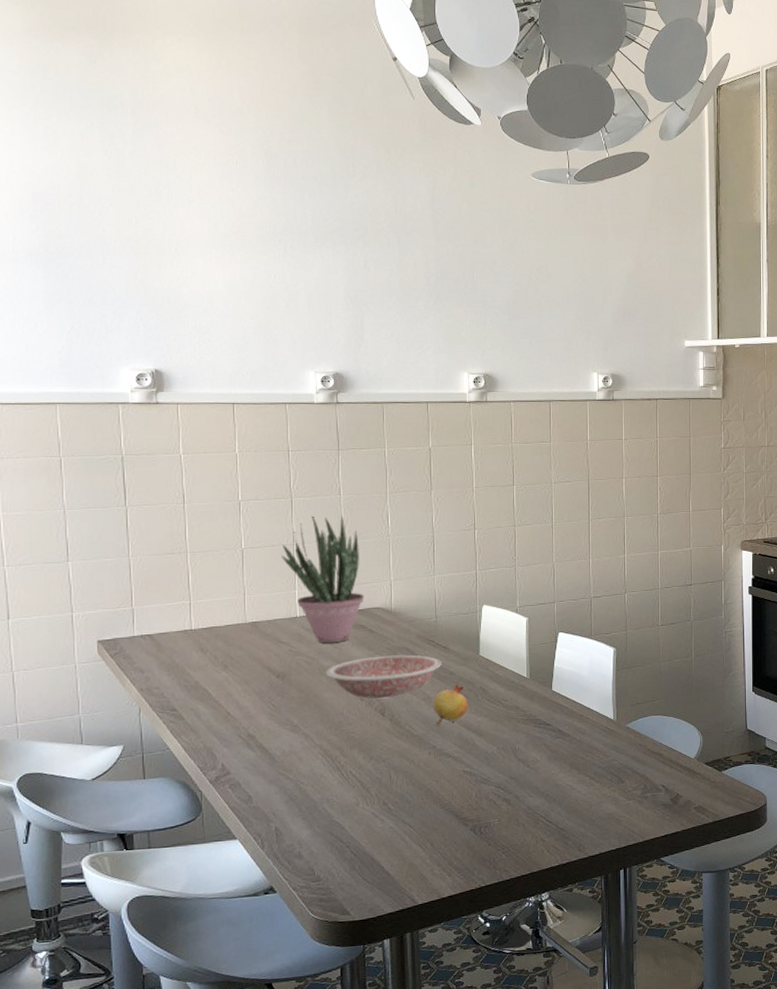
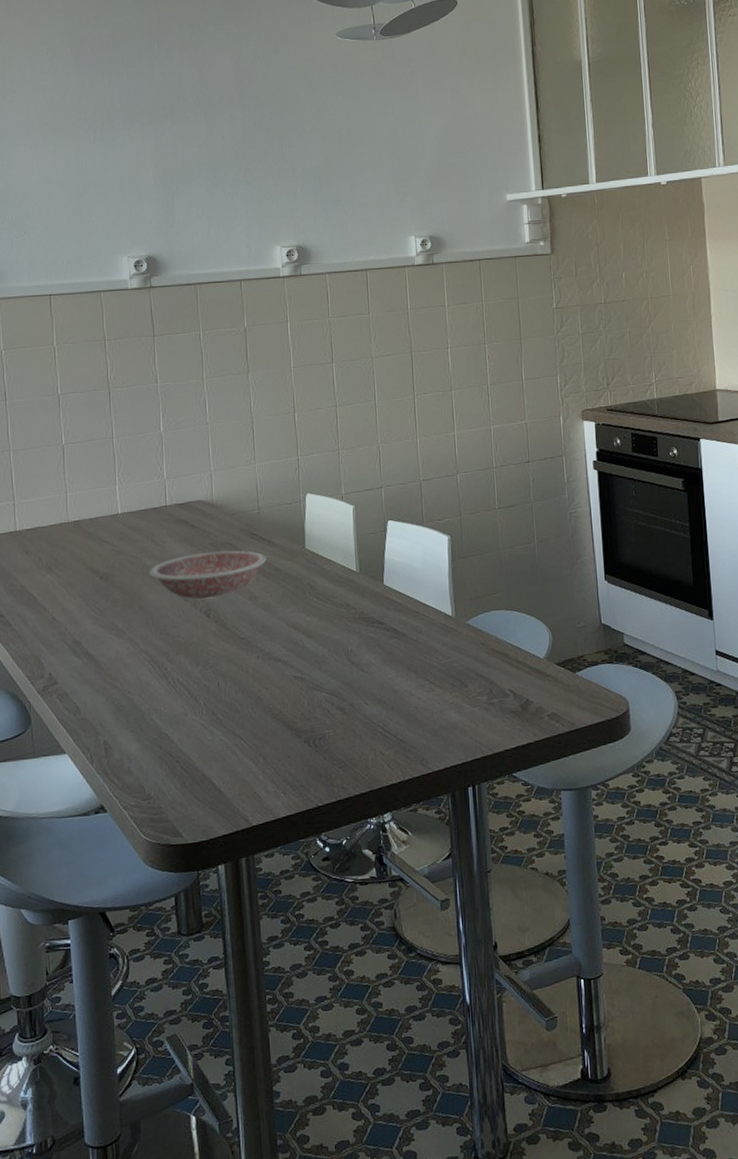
potted plant: present [281,515,365,643] -> none [101,404,185,541]
fruit: present [432,682,469,725] -> none [259,578,297,627]

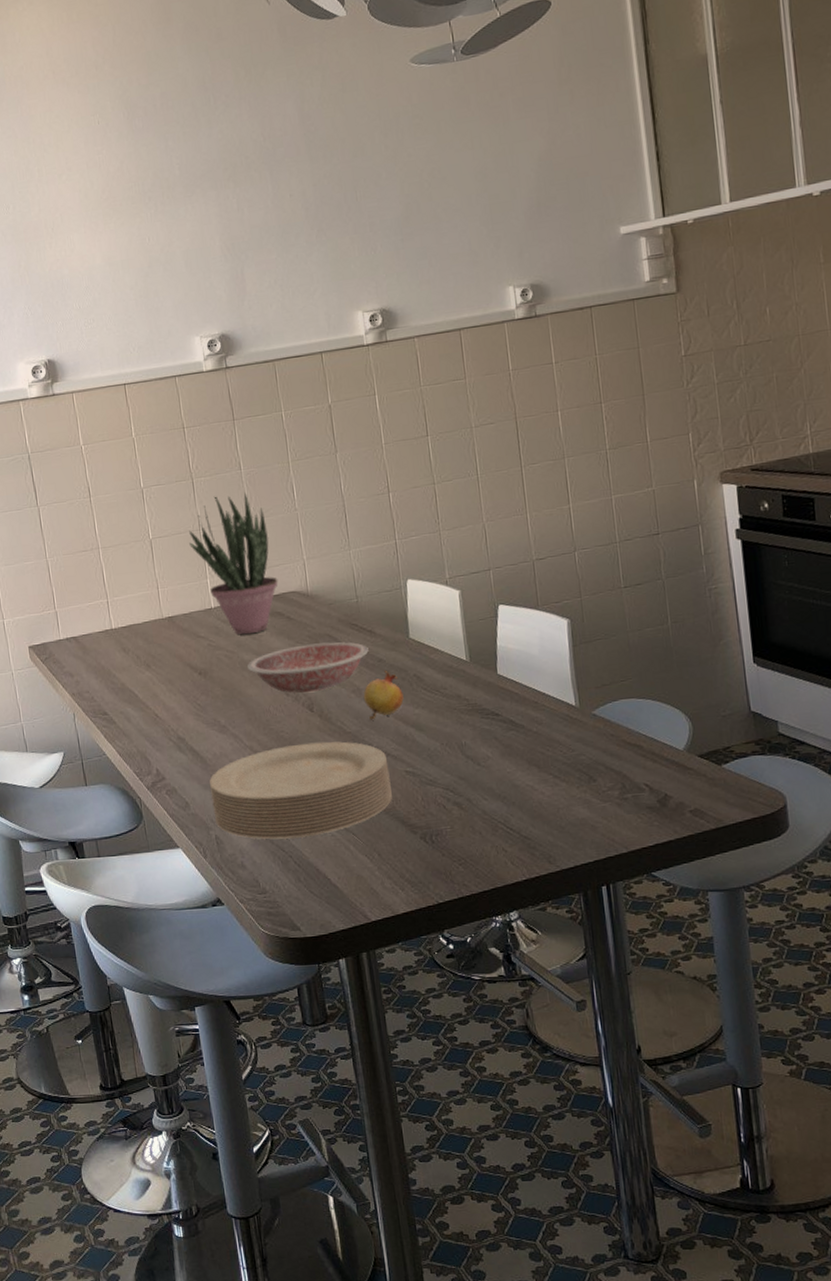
potted plant: none [101,404,185,541] -> present [189,492,279,635]
plate: none [101,647,280,745] -> present [209,741,392,840]
fruit: none [259,578,297,627] -> present [363,670,404,720]

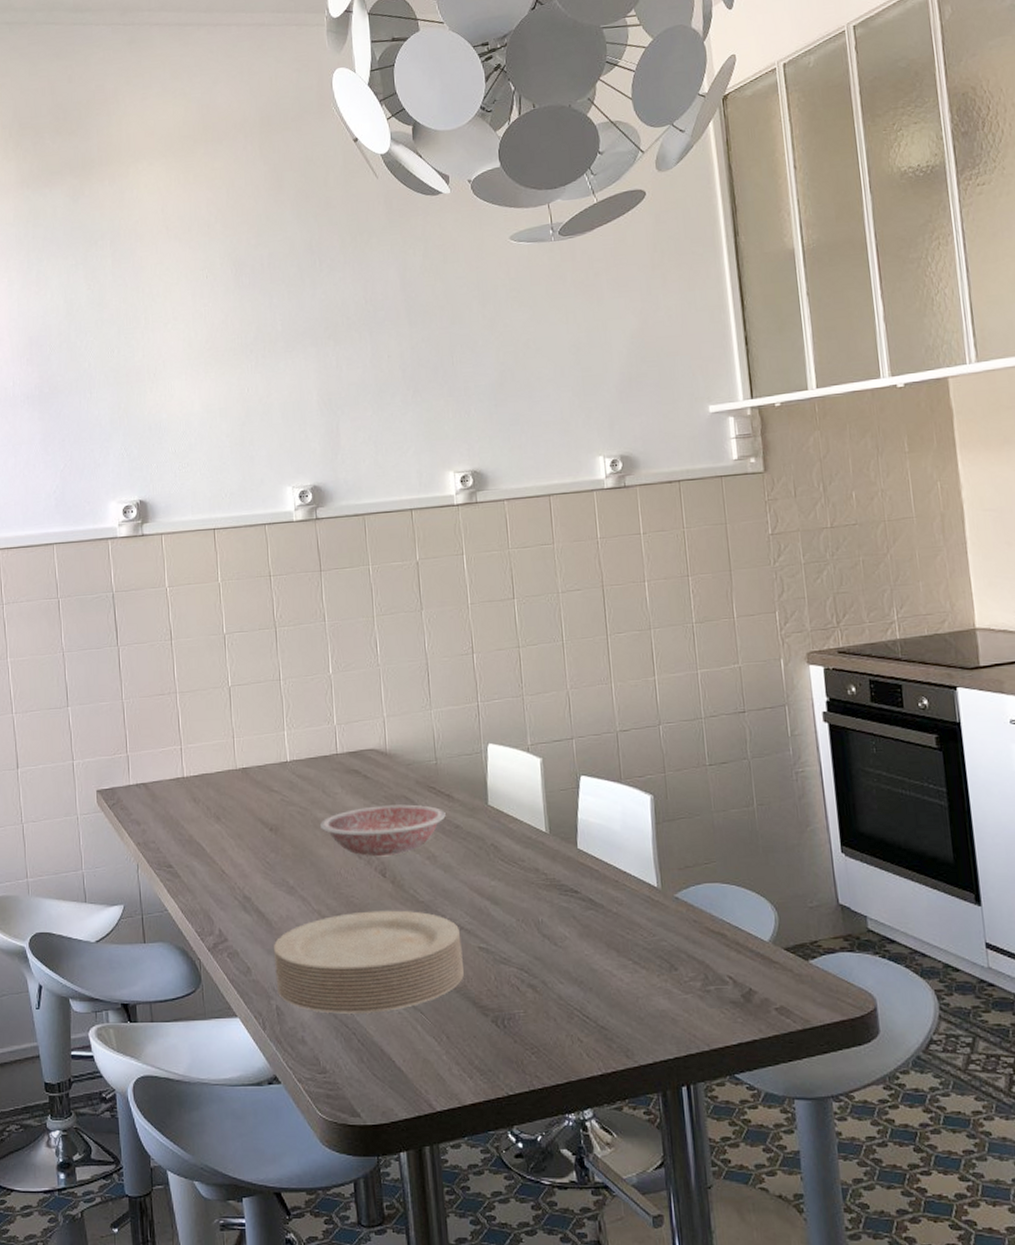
potted plant: present [189,492,279,635] -> none [268,644,357,792]
fruit: present [363,670,404,720] -> none [438,837,480,890]

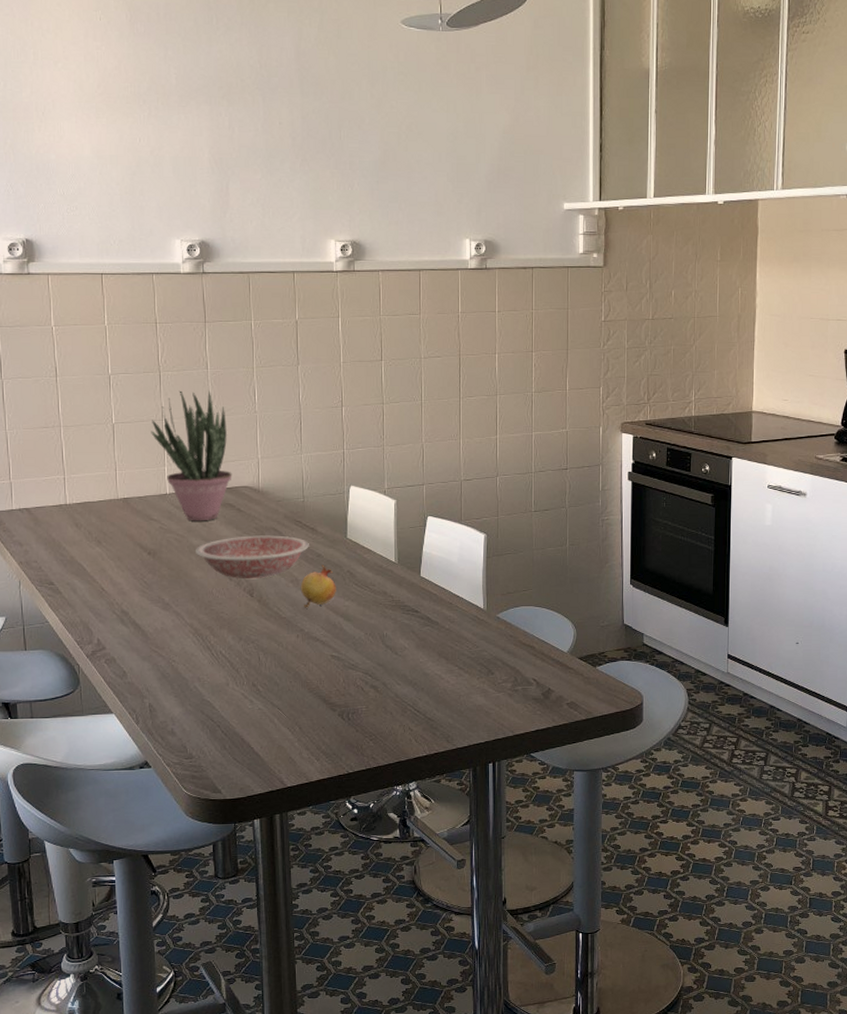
potted plant: none [268,644,357,792] -> present [151,390,232,521]
plate: present [273,910,464,1014] -> none [147,624,317,710]
fruit: none [438,837,480,890] -> present [300,564,336,608]

